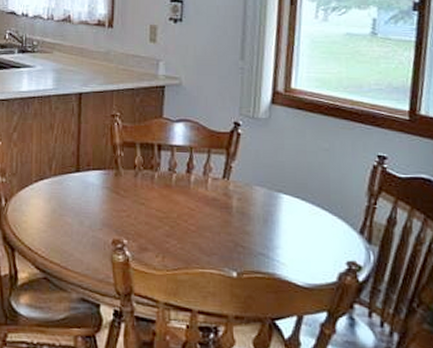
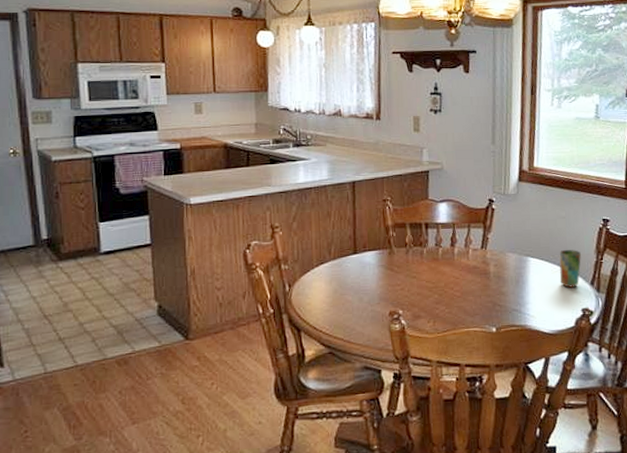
cup: none [319,189,348,236] -> present [559,250,581,289]

